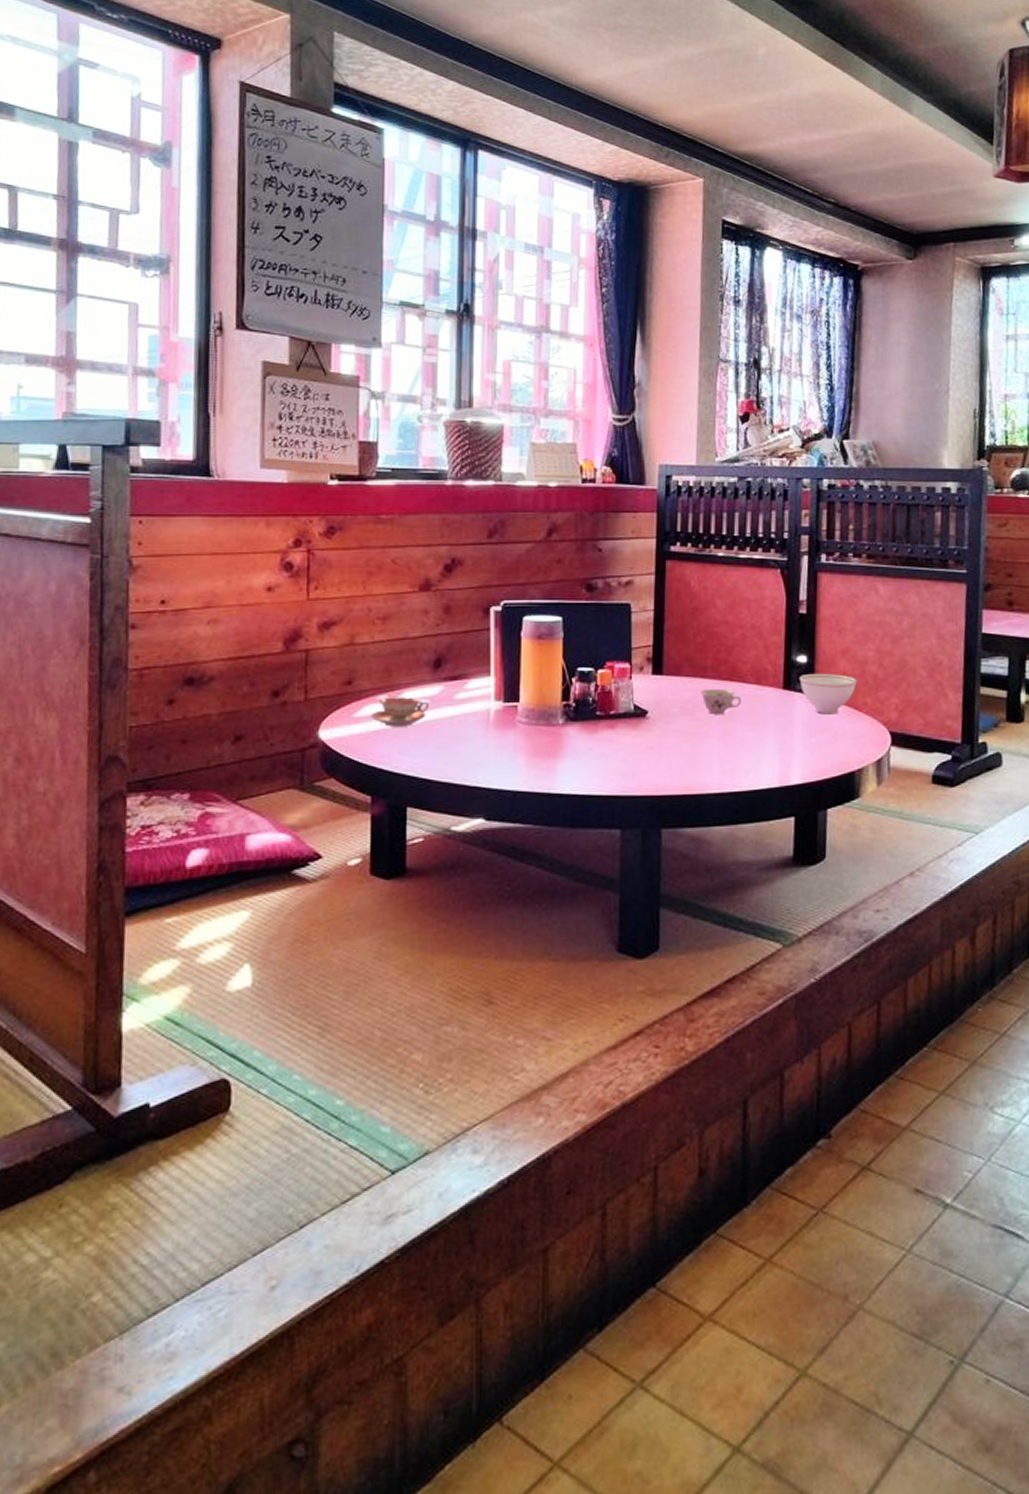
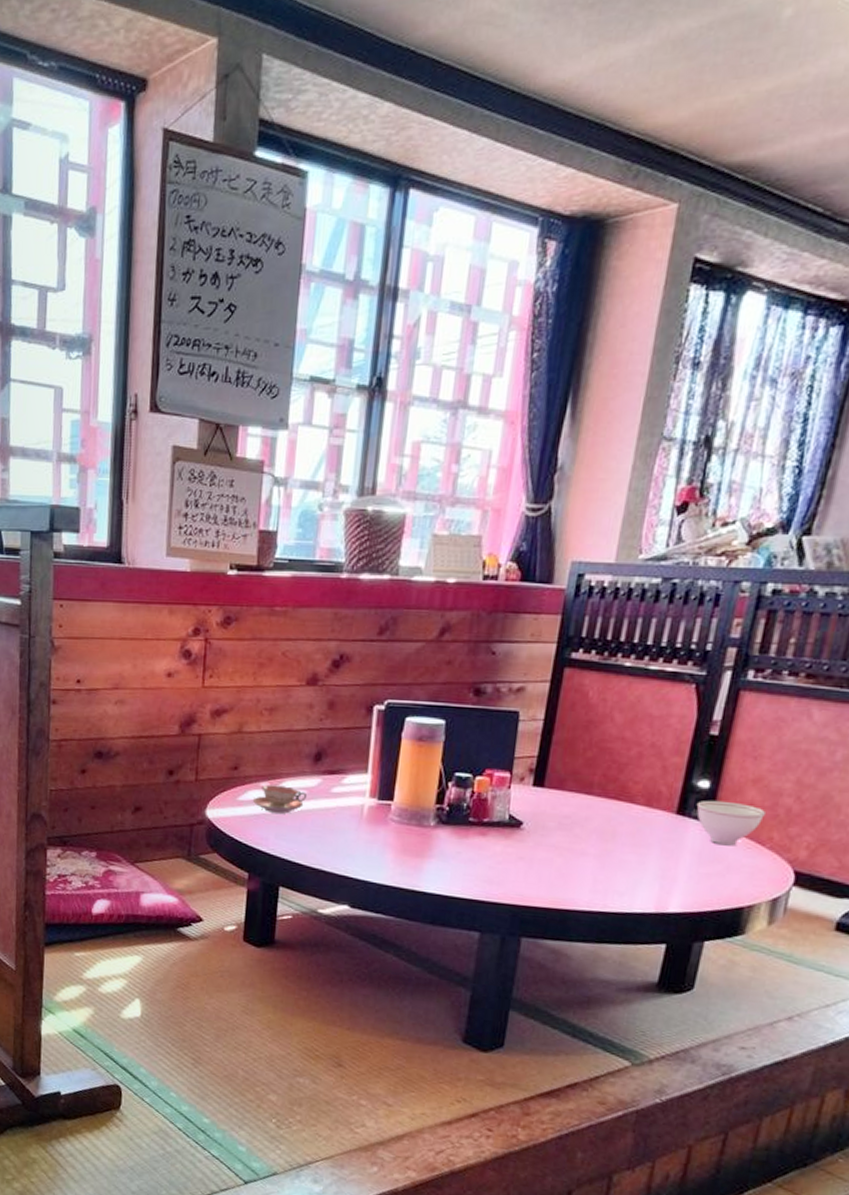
teacup: present [701,688,742,714] -> none [582,806,628,833]

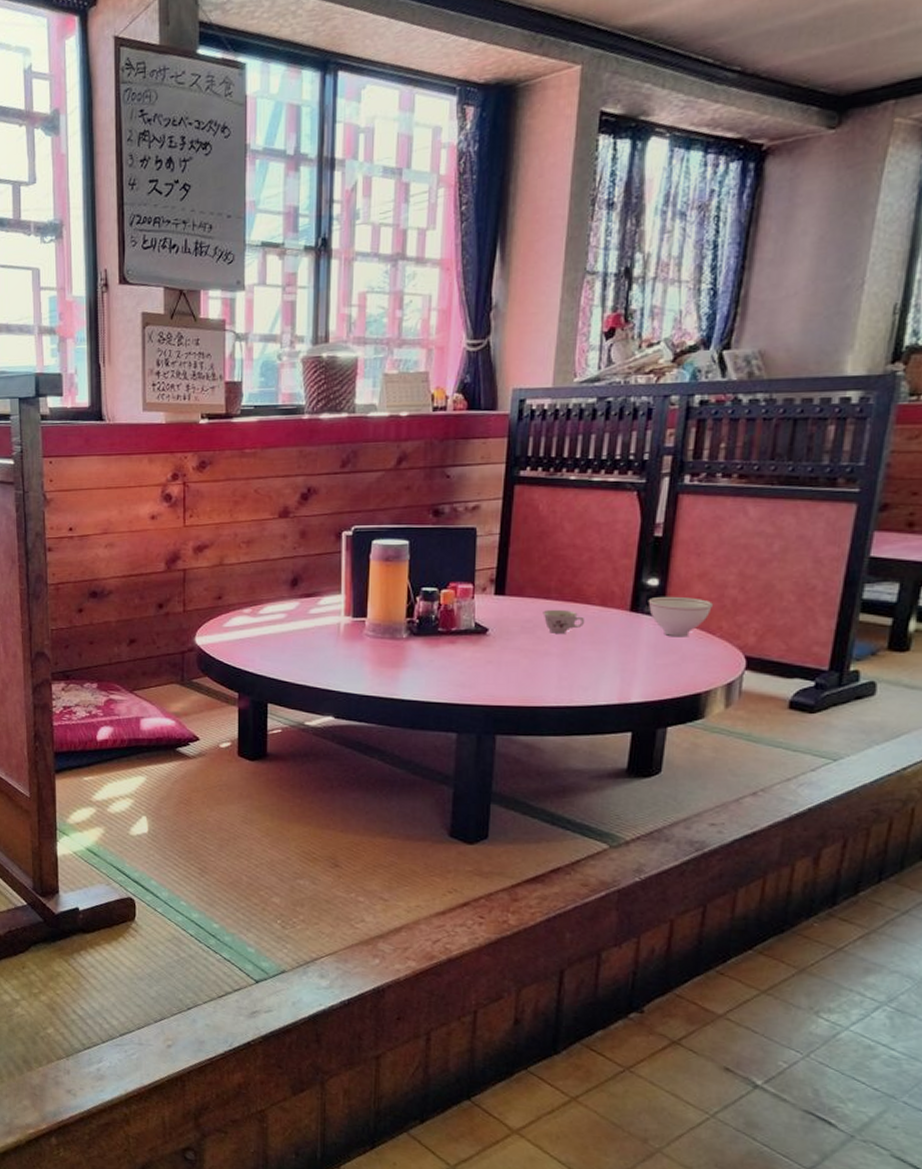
teacup: present [252,784,306,814] -> none [237,611,286,636]
teacup: none [582,806,628,833] -> present [543,609,585,633]

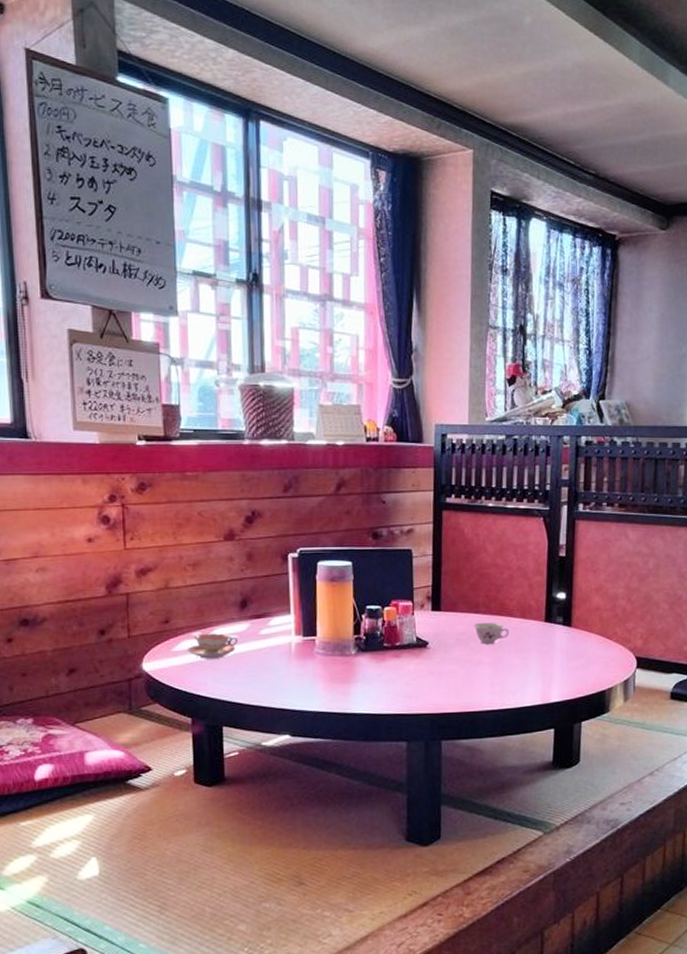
teacup: none [237,611,286,636] -> present [186,633,237,659]
bowl: present [648,596,714,637] -> none [558,607,609,643]

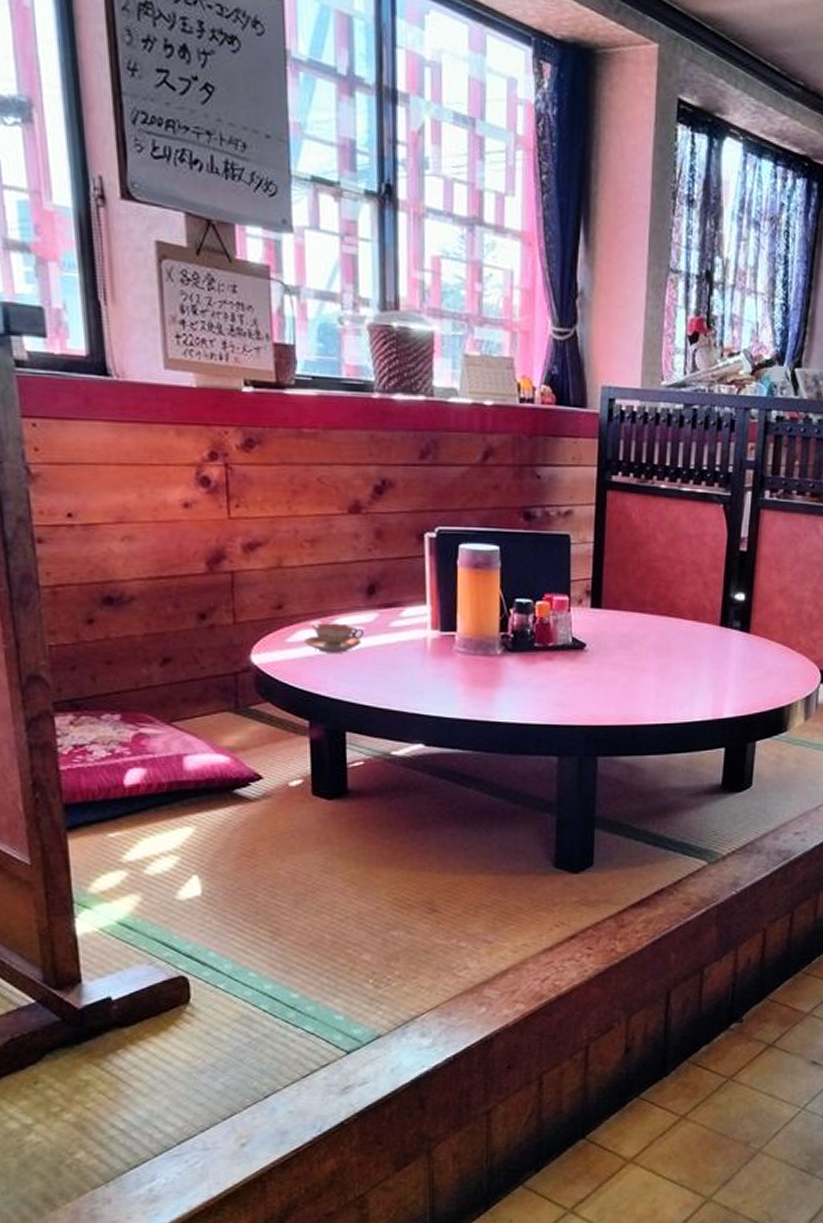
teacup: present [474,622,510,644] -> none [639,623,680,649]

